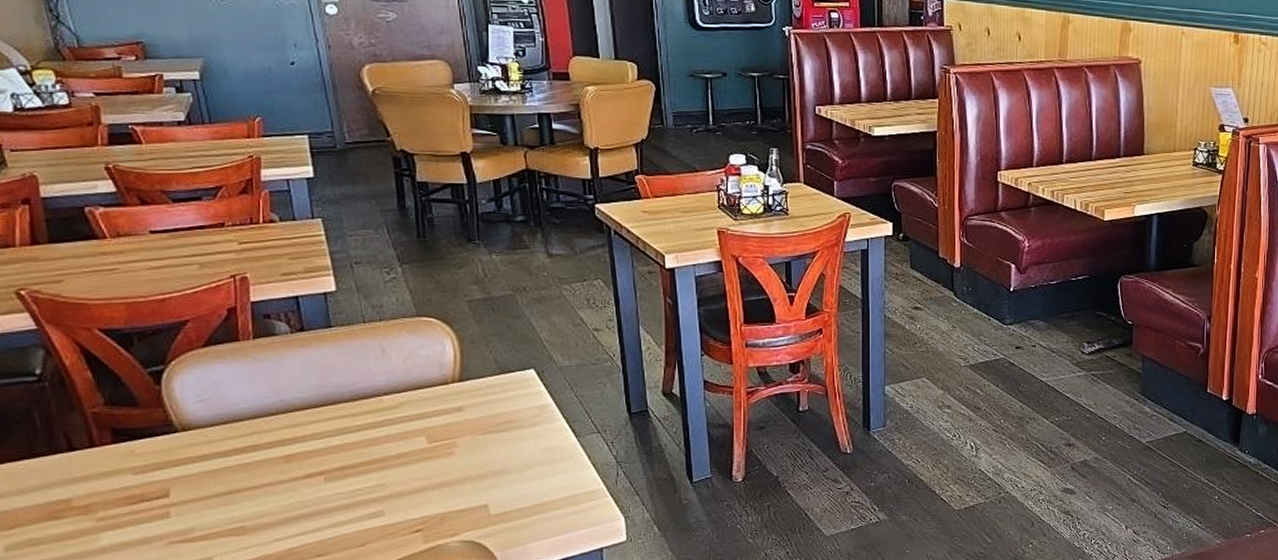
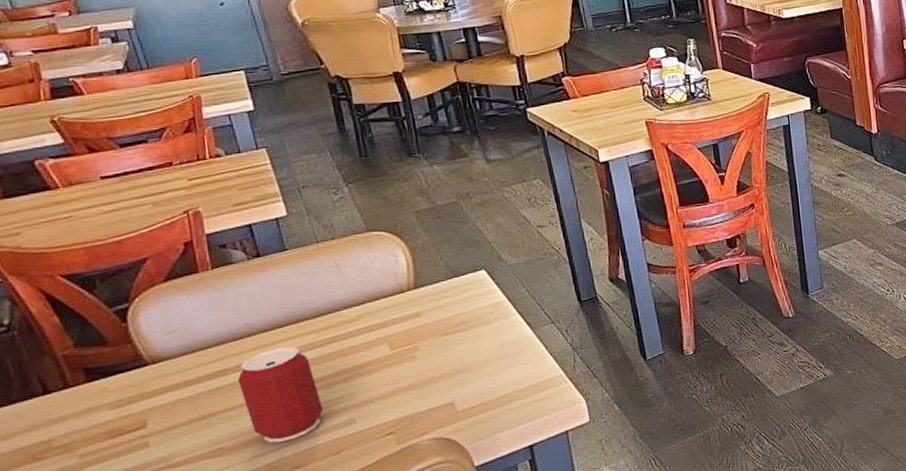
can: none [268,428,352,527] -> present [238,346,323,443]

